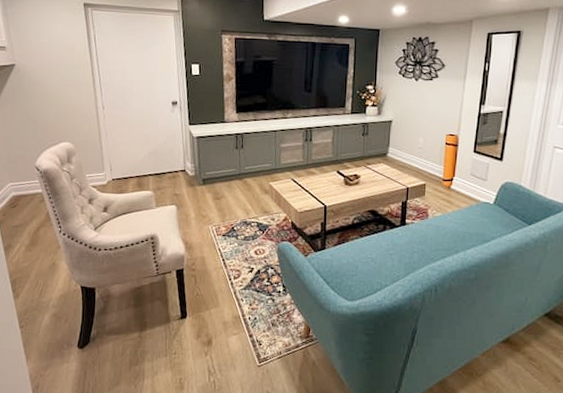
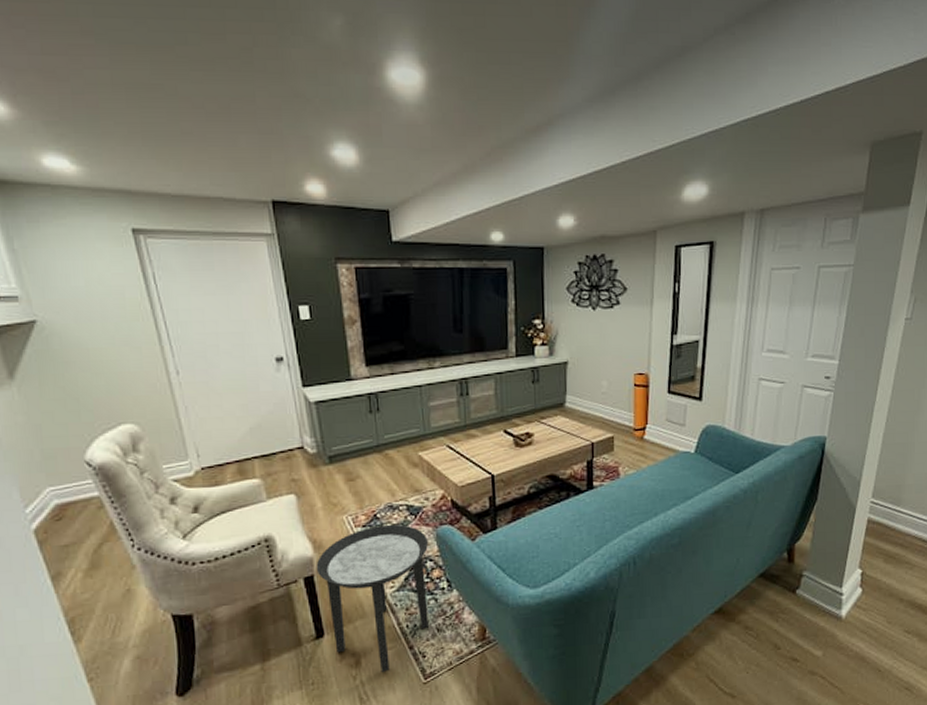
side table: none [186,236,271,352] -> present [316,524,429,672]

